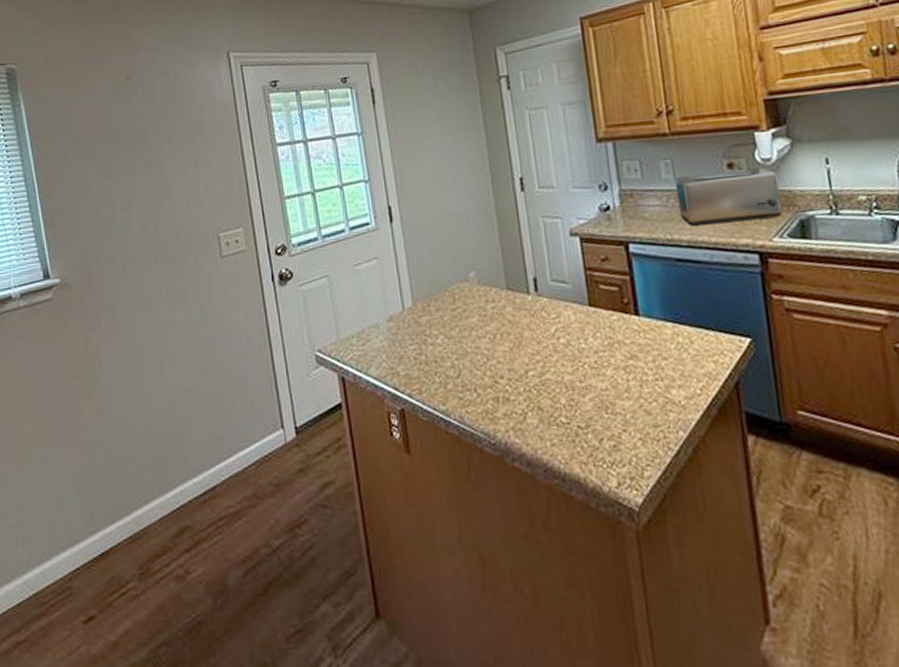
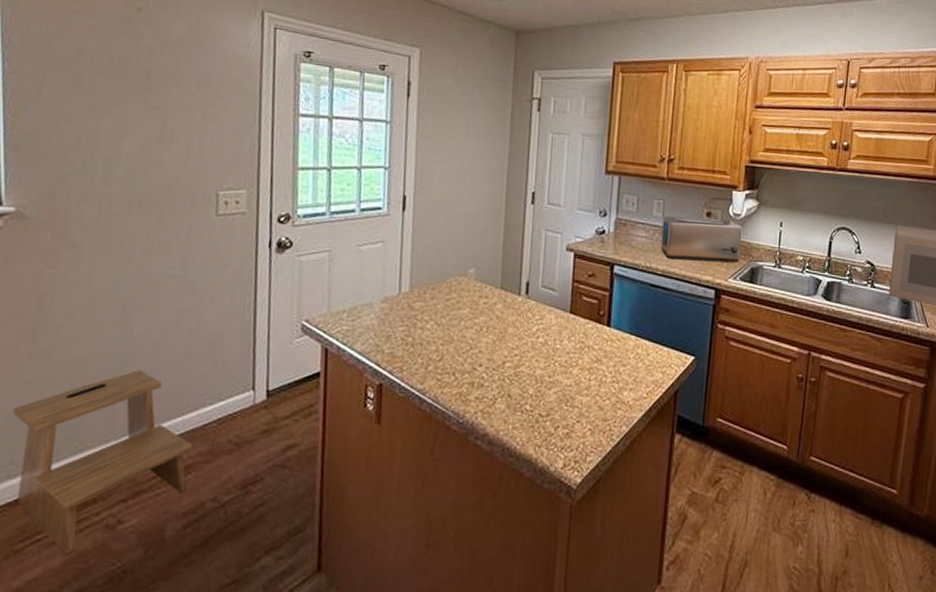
step stool: none [86,417,239,607] -> present [12,368,193,554]

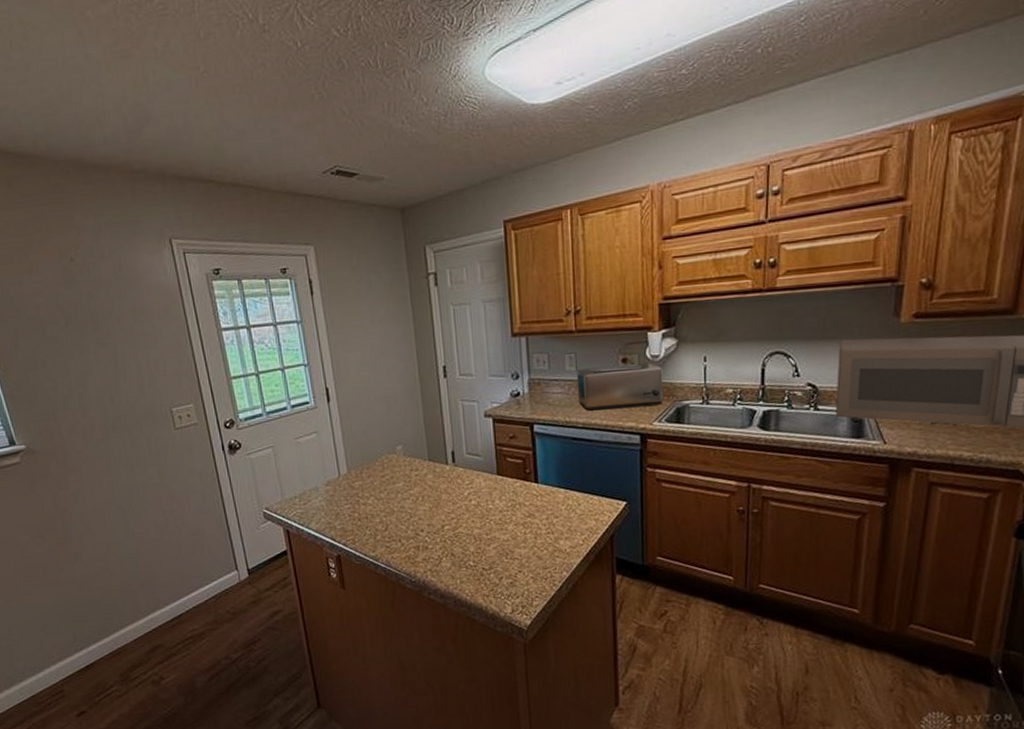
step stool: present [12,368,193,554] -> none [66,561,204,703]

